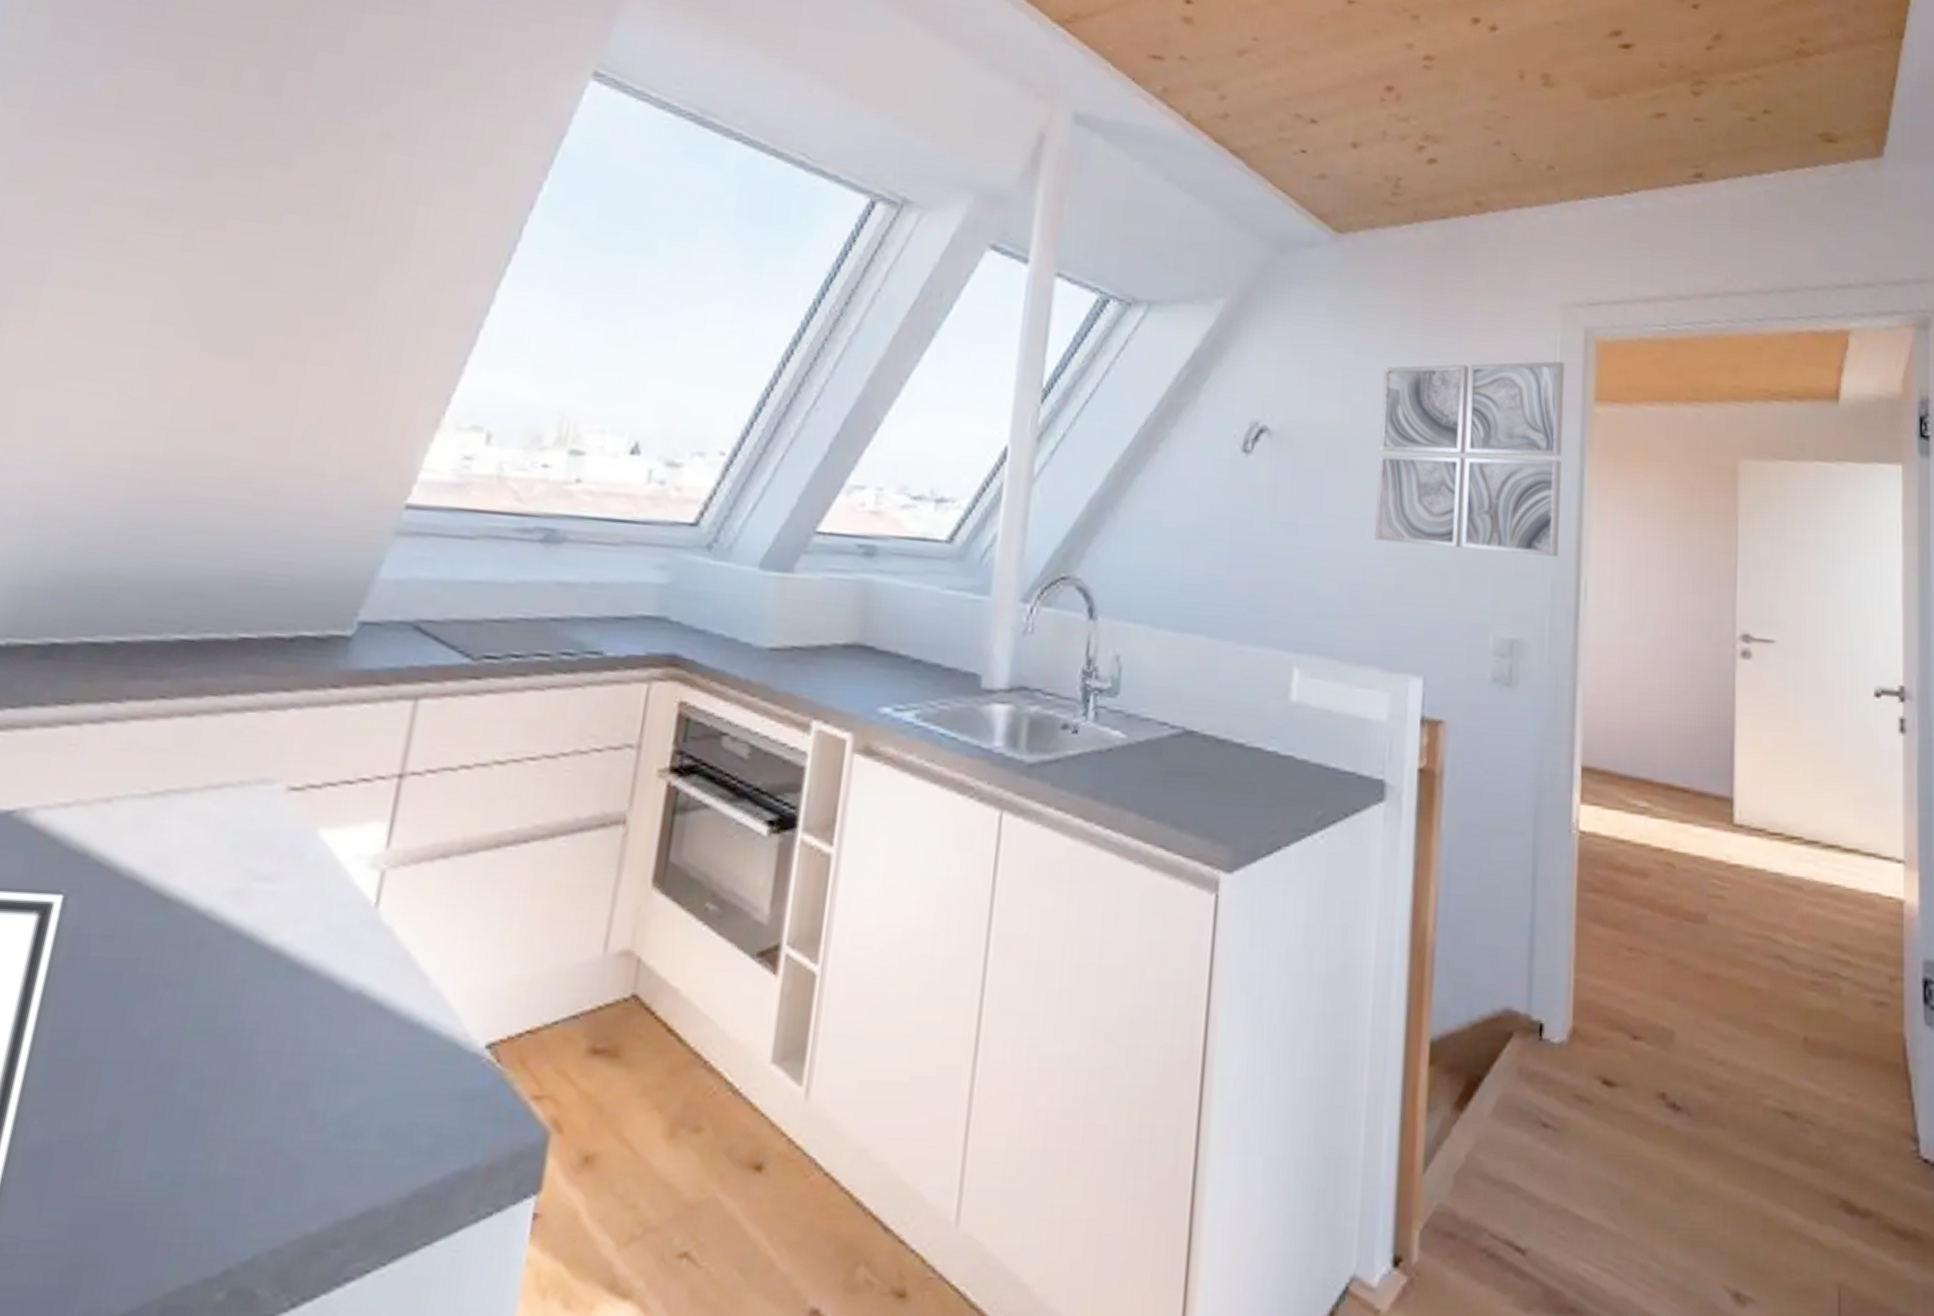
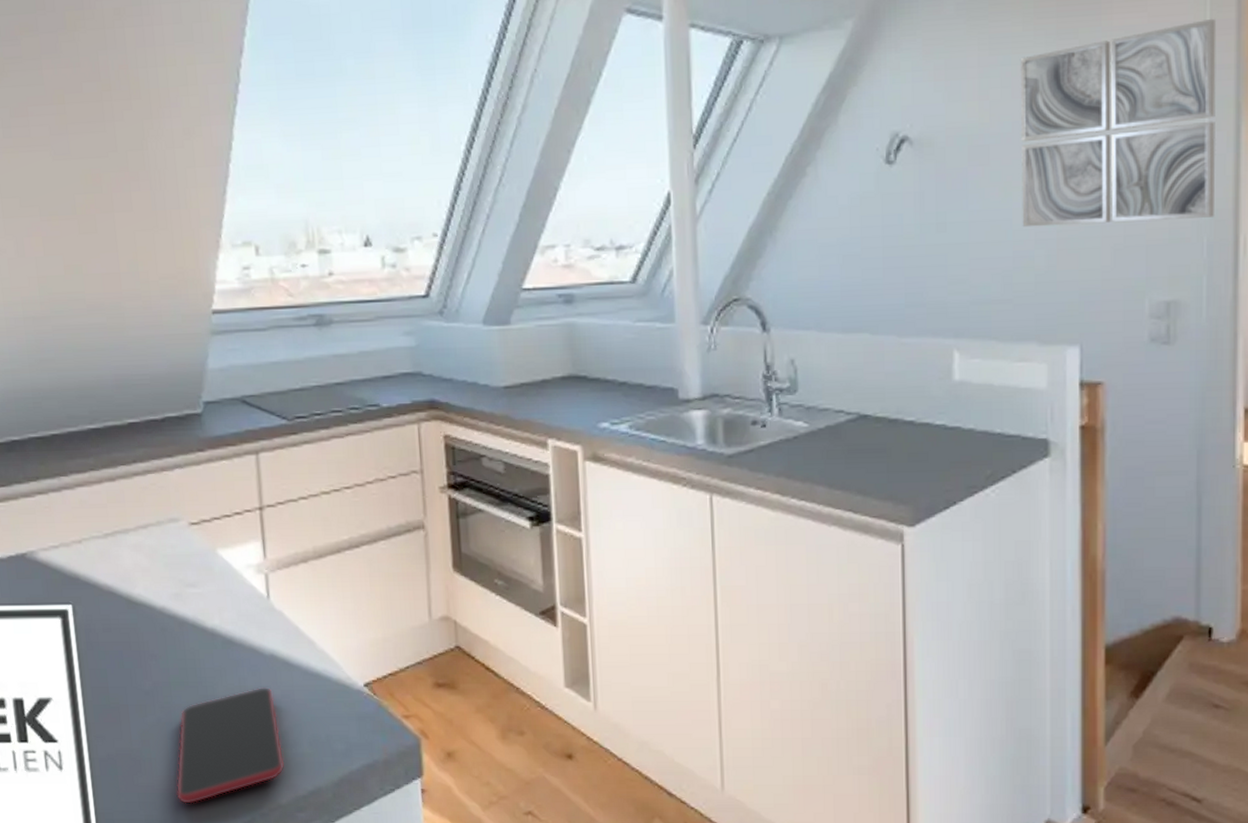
smartphone: none [139,1041,345,1230] -> present [176,686,285,804]

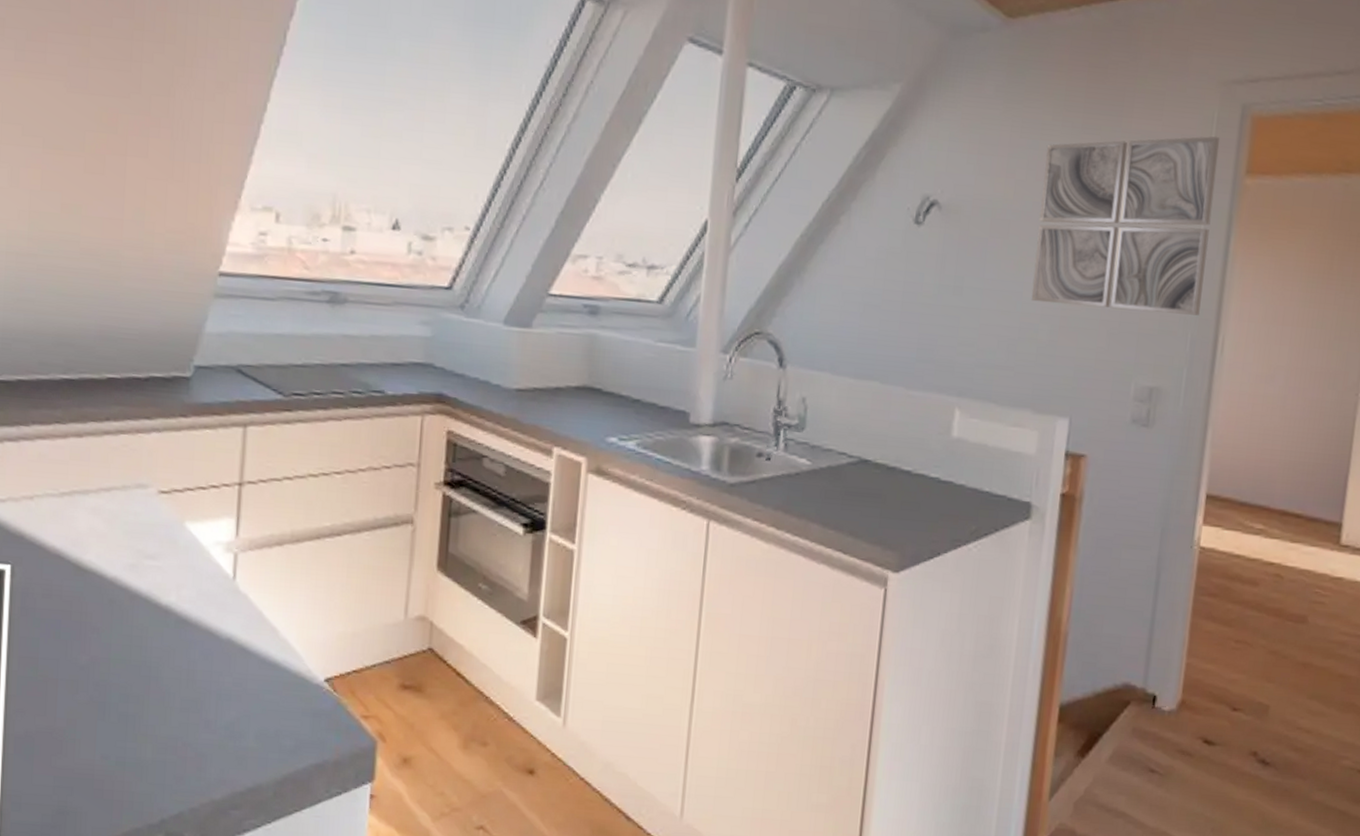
smartphone: present [176,686,285,804] -> none [98,672,226,792]

